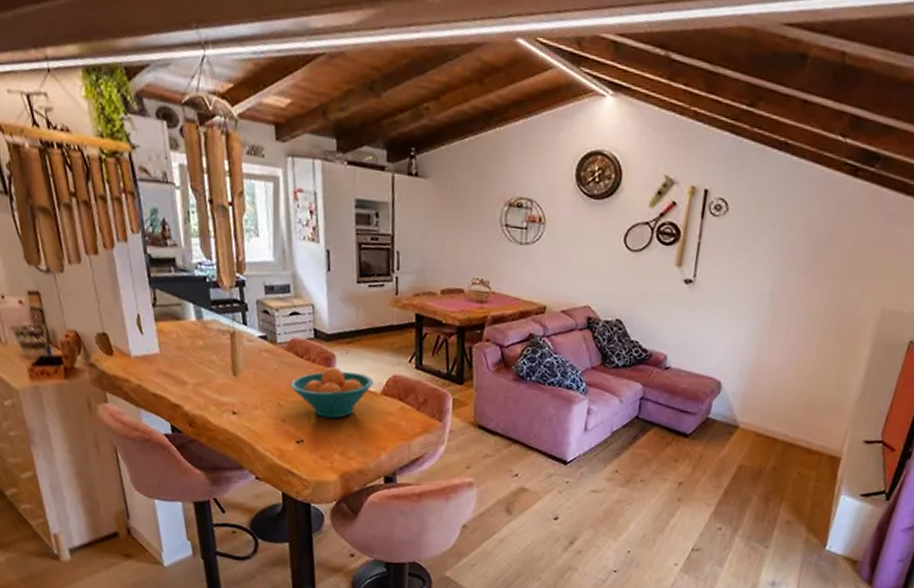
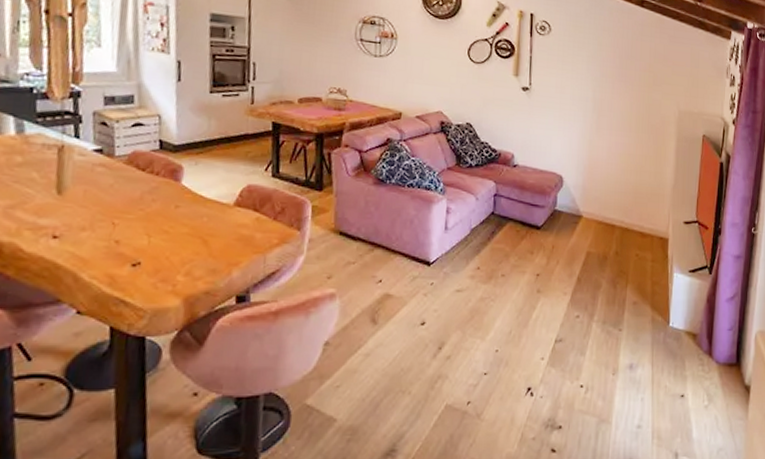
fruit bowl: present [290,366,374,419] -> none [127,178,226,236]

